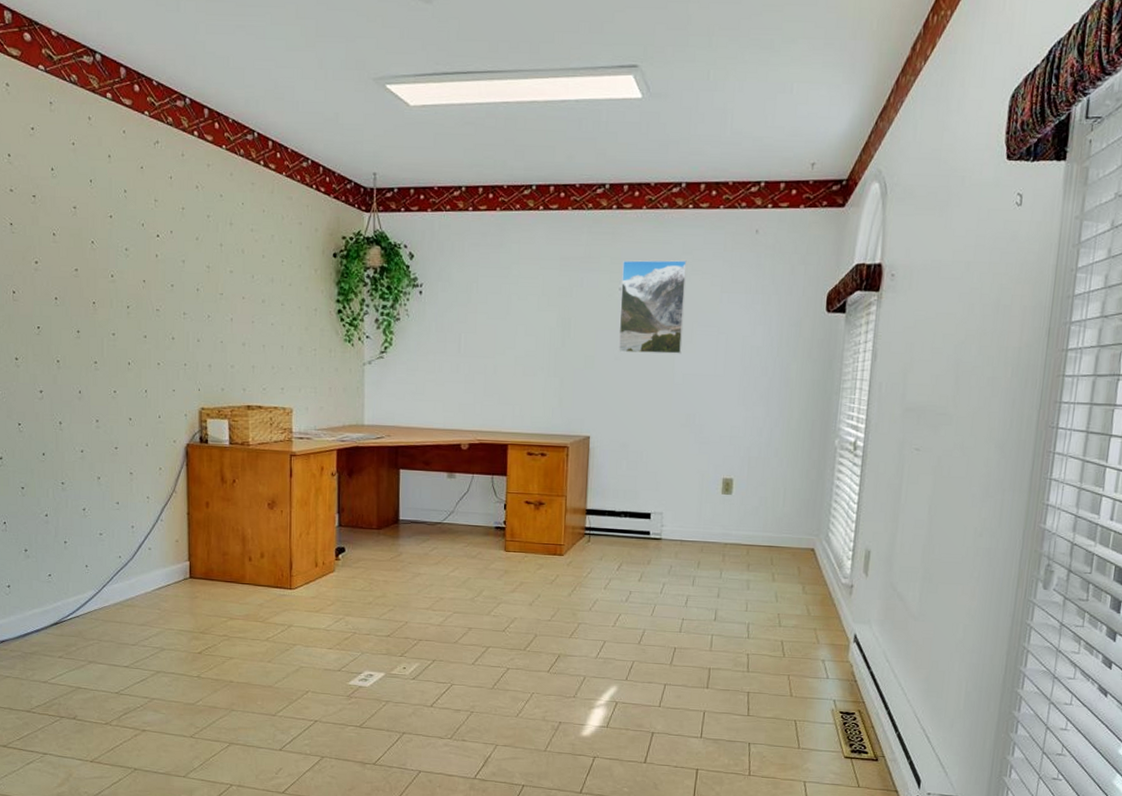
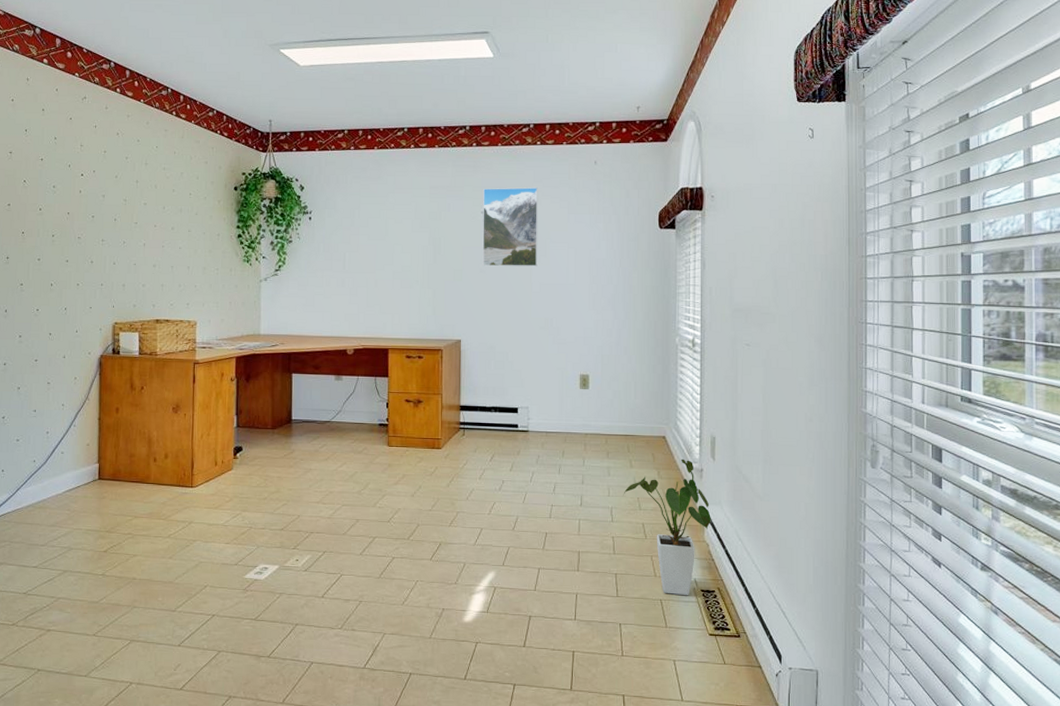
house plant: none [762,573,858,718] -> present [623,459,711,596]

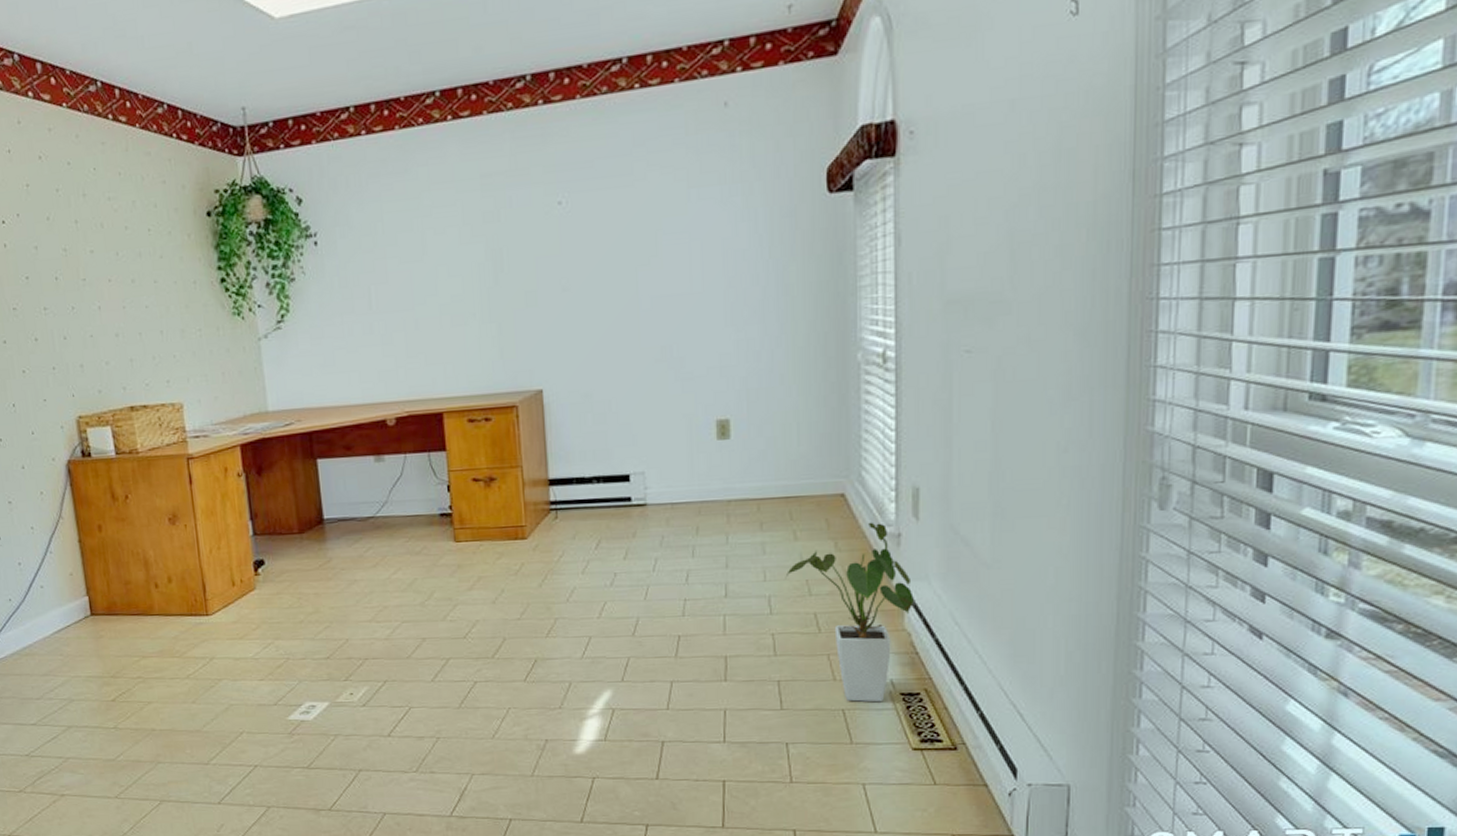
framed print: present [482,187,538,267] -> none [559,155,646,282]

